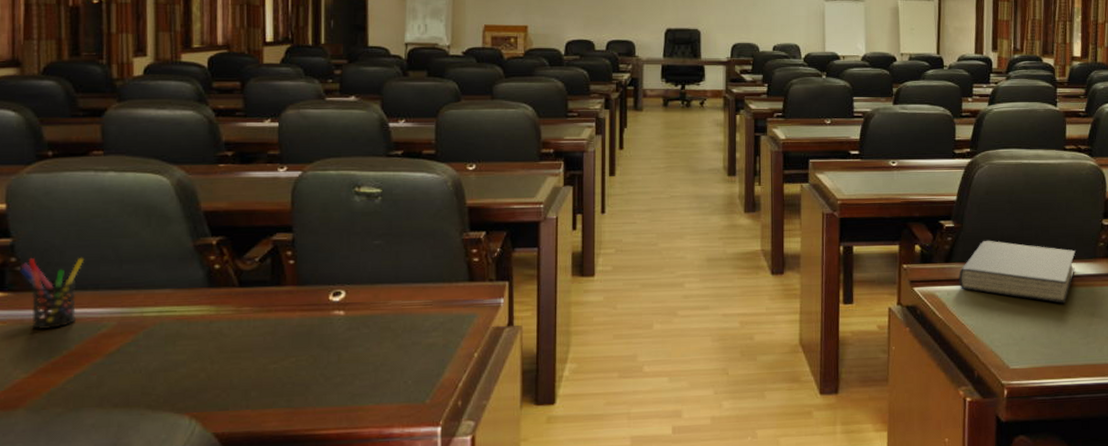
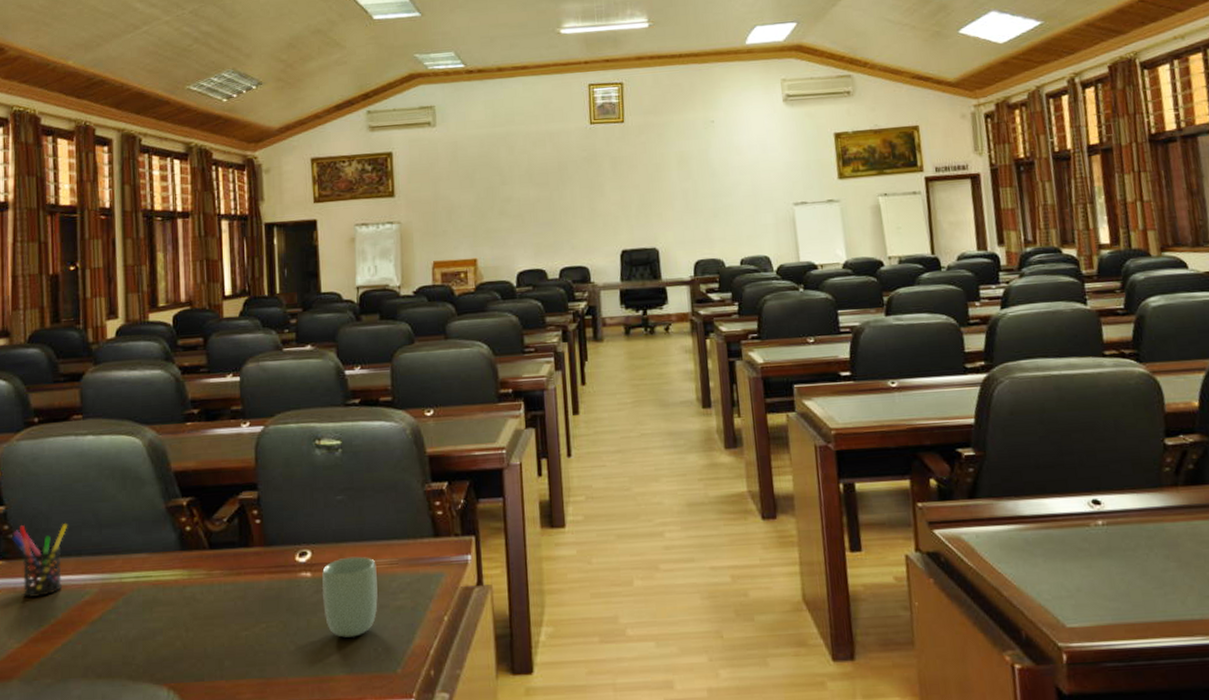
cup: none [354,297,411,371] -> present [321,556,378,638]
book: present [959,240,1076,303] -> none [987,469,1136,545]

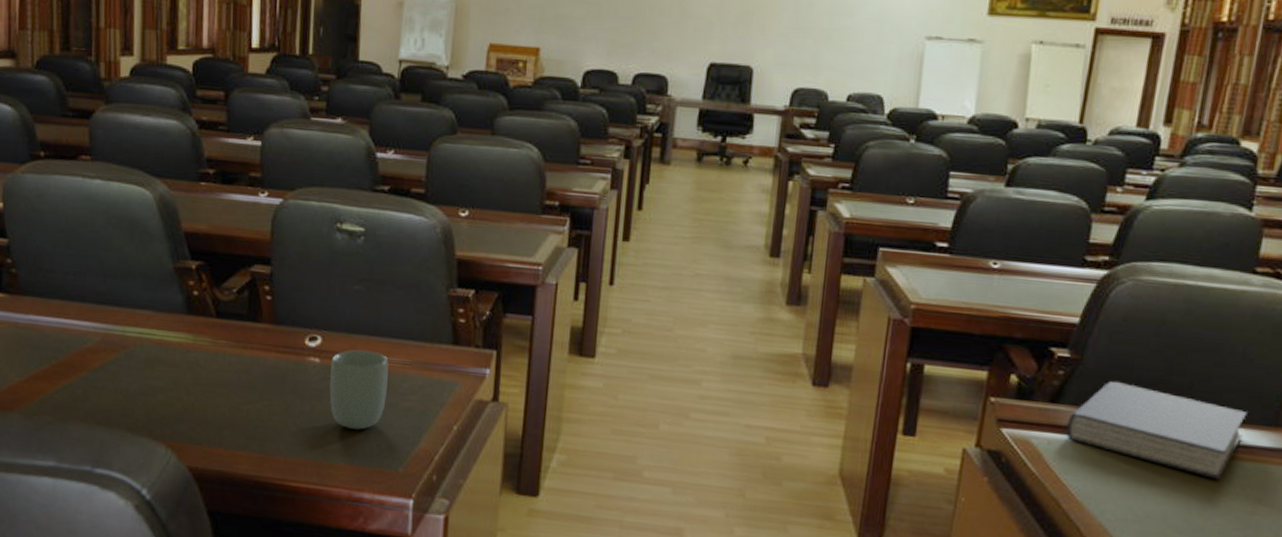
pen holder: present [11,522,68,599] -> none [14,261,72,337]
book: none [987,469,1136,545] -> present [1066,380,1247,480]

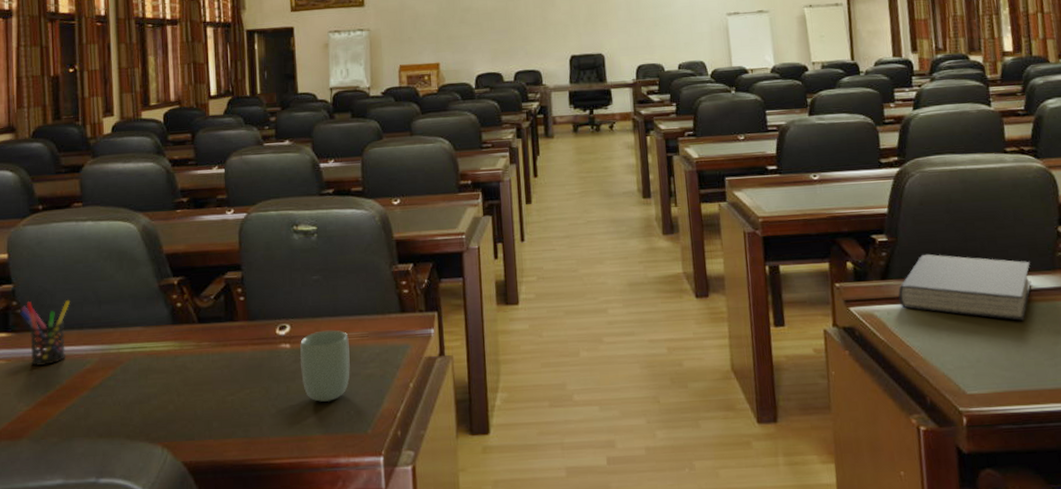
pen holder: none [14,261,72,337] -> present [19,299,71,367]

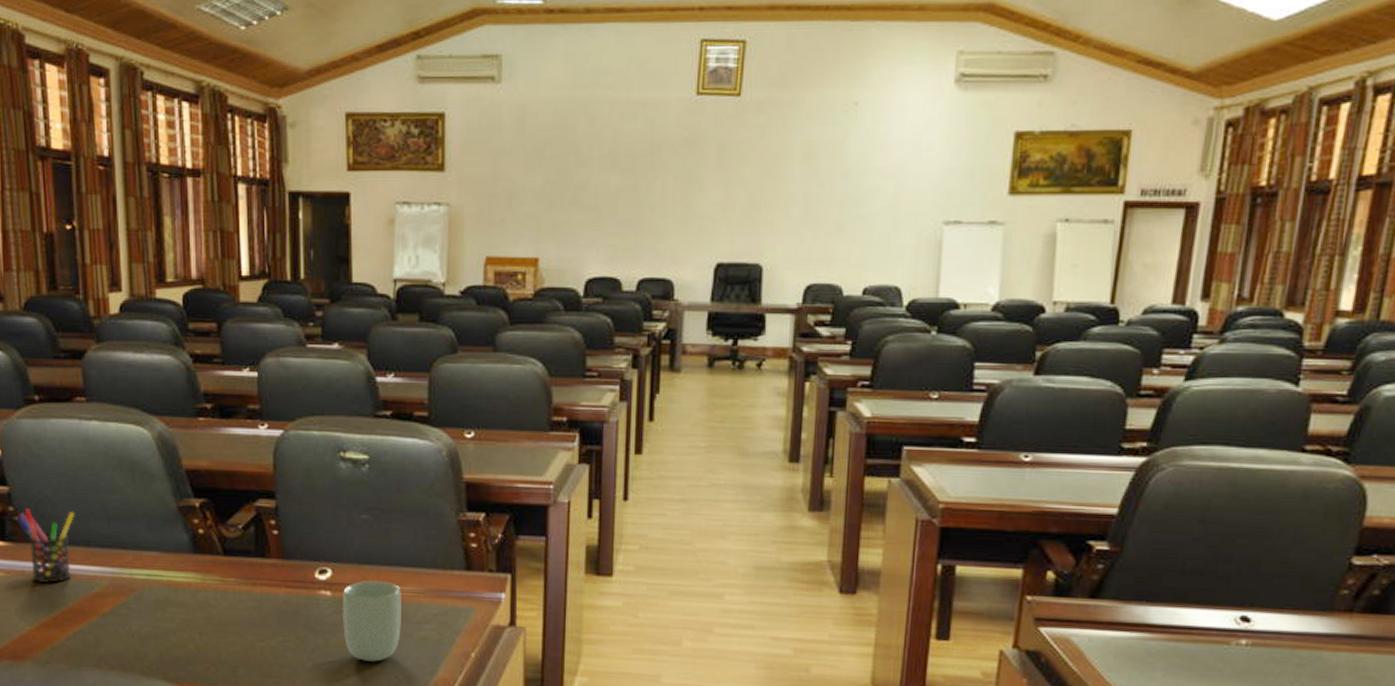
book: present [898,254,1032,321] -> none [1108,572,1300,669]

